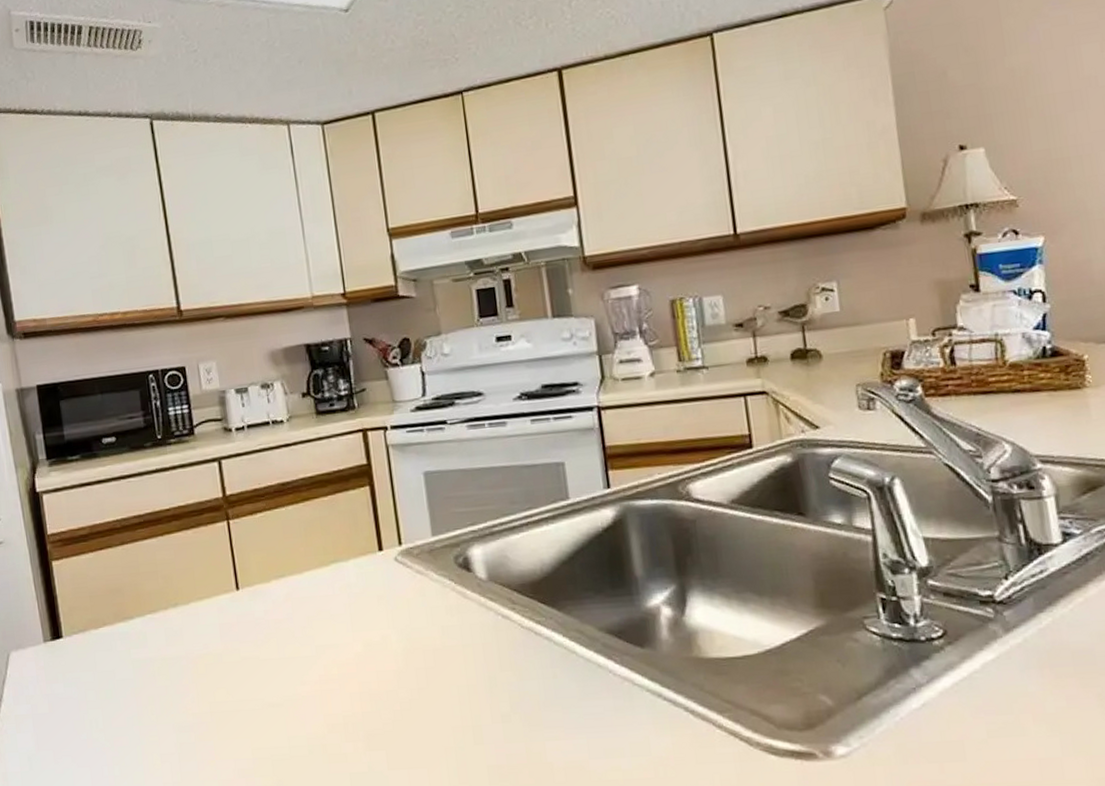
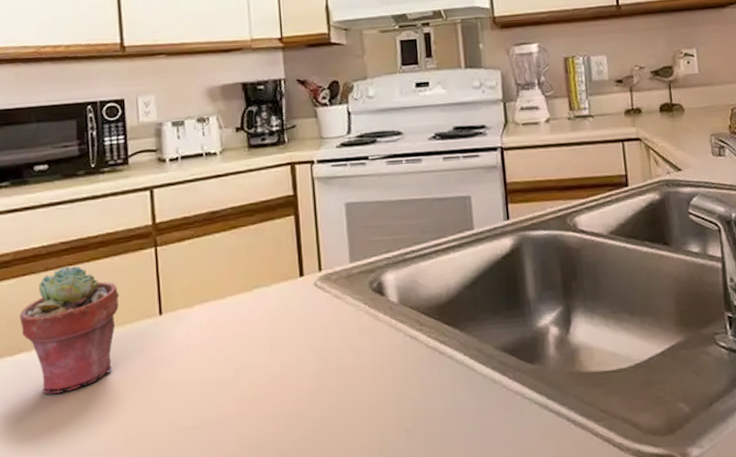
potted succulent: none [100,539,196,667] -> present [19,266,119,394]

